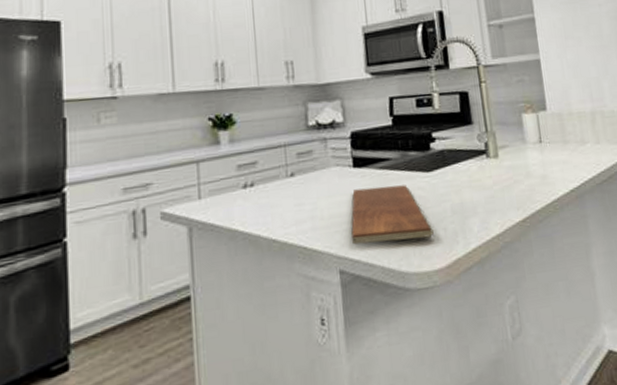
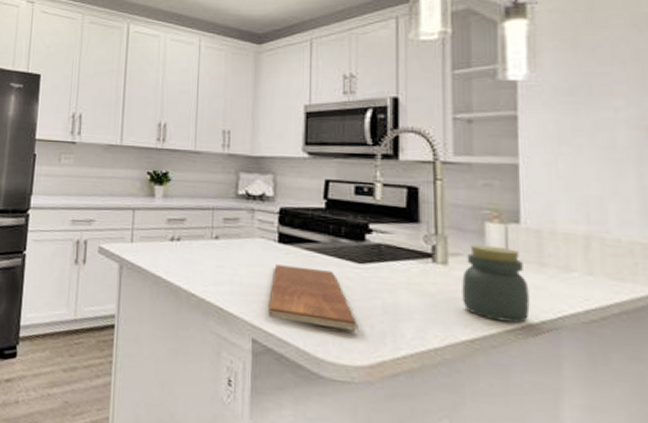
jar: none [510,133,562,198] -> present [462,244,530,323]

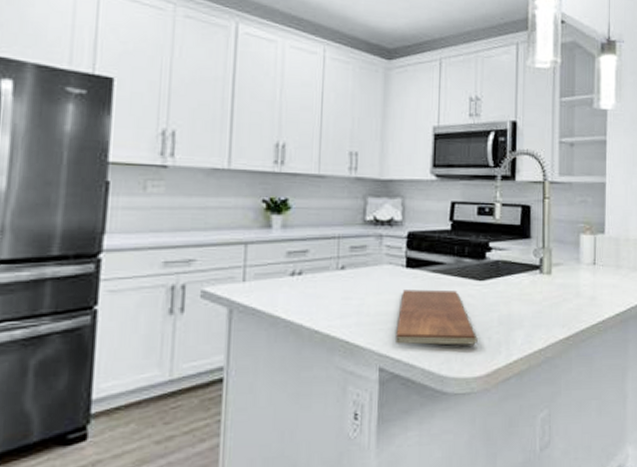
jar: present [462,244,530,323] -> none [561,254,609,318]

